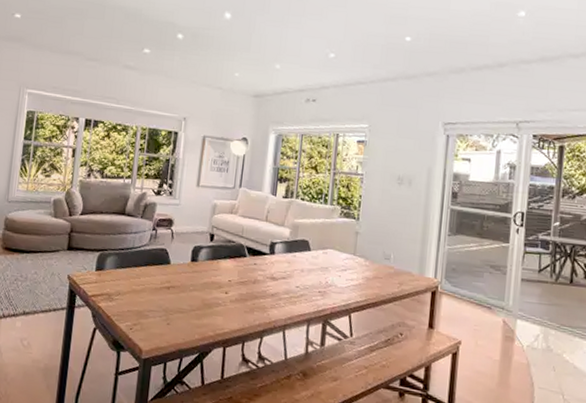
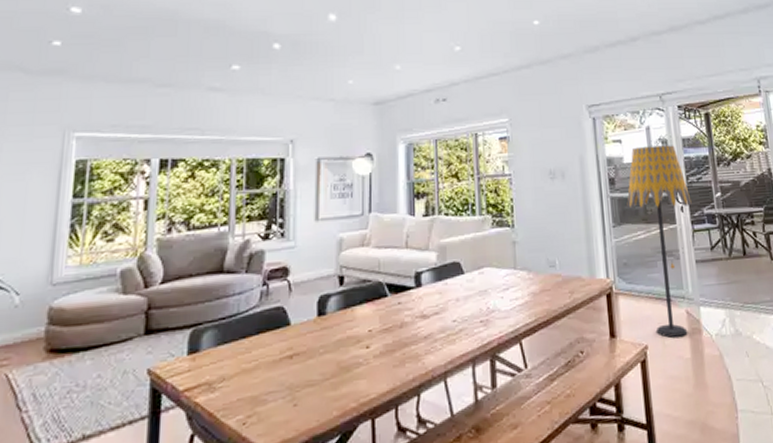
floor lamp: none [465,167,529,341] -> present [627,145,692,338]

